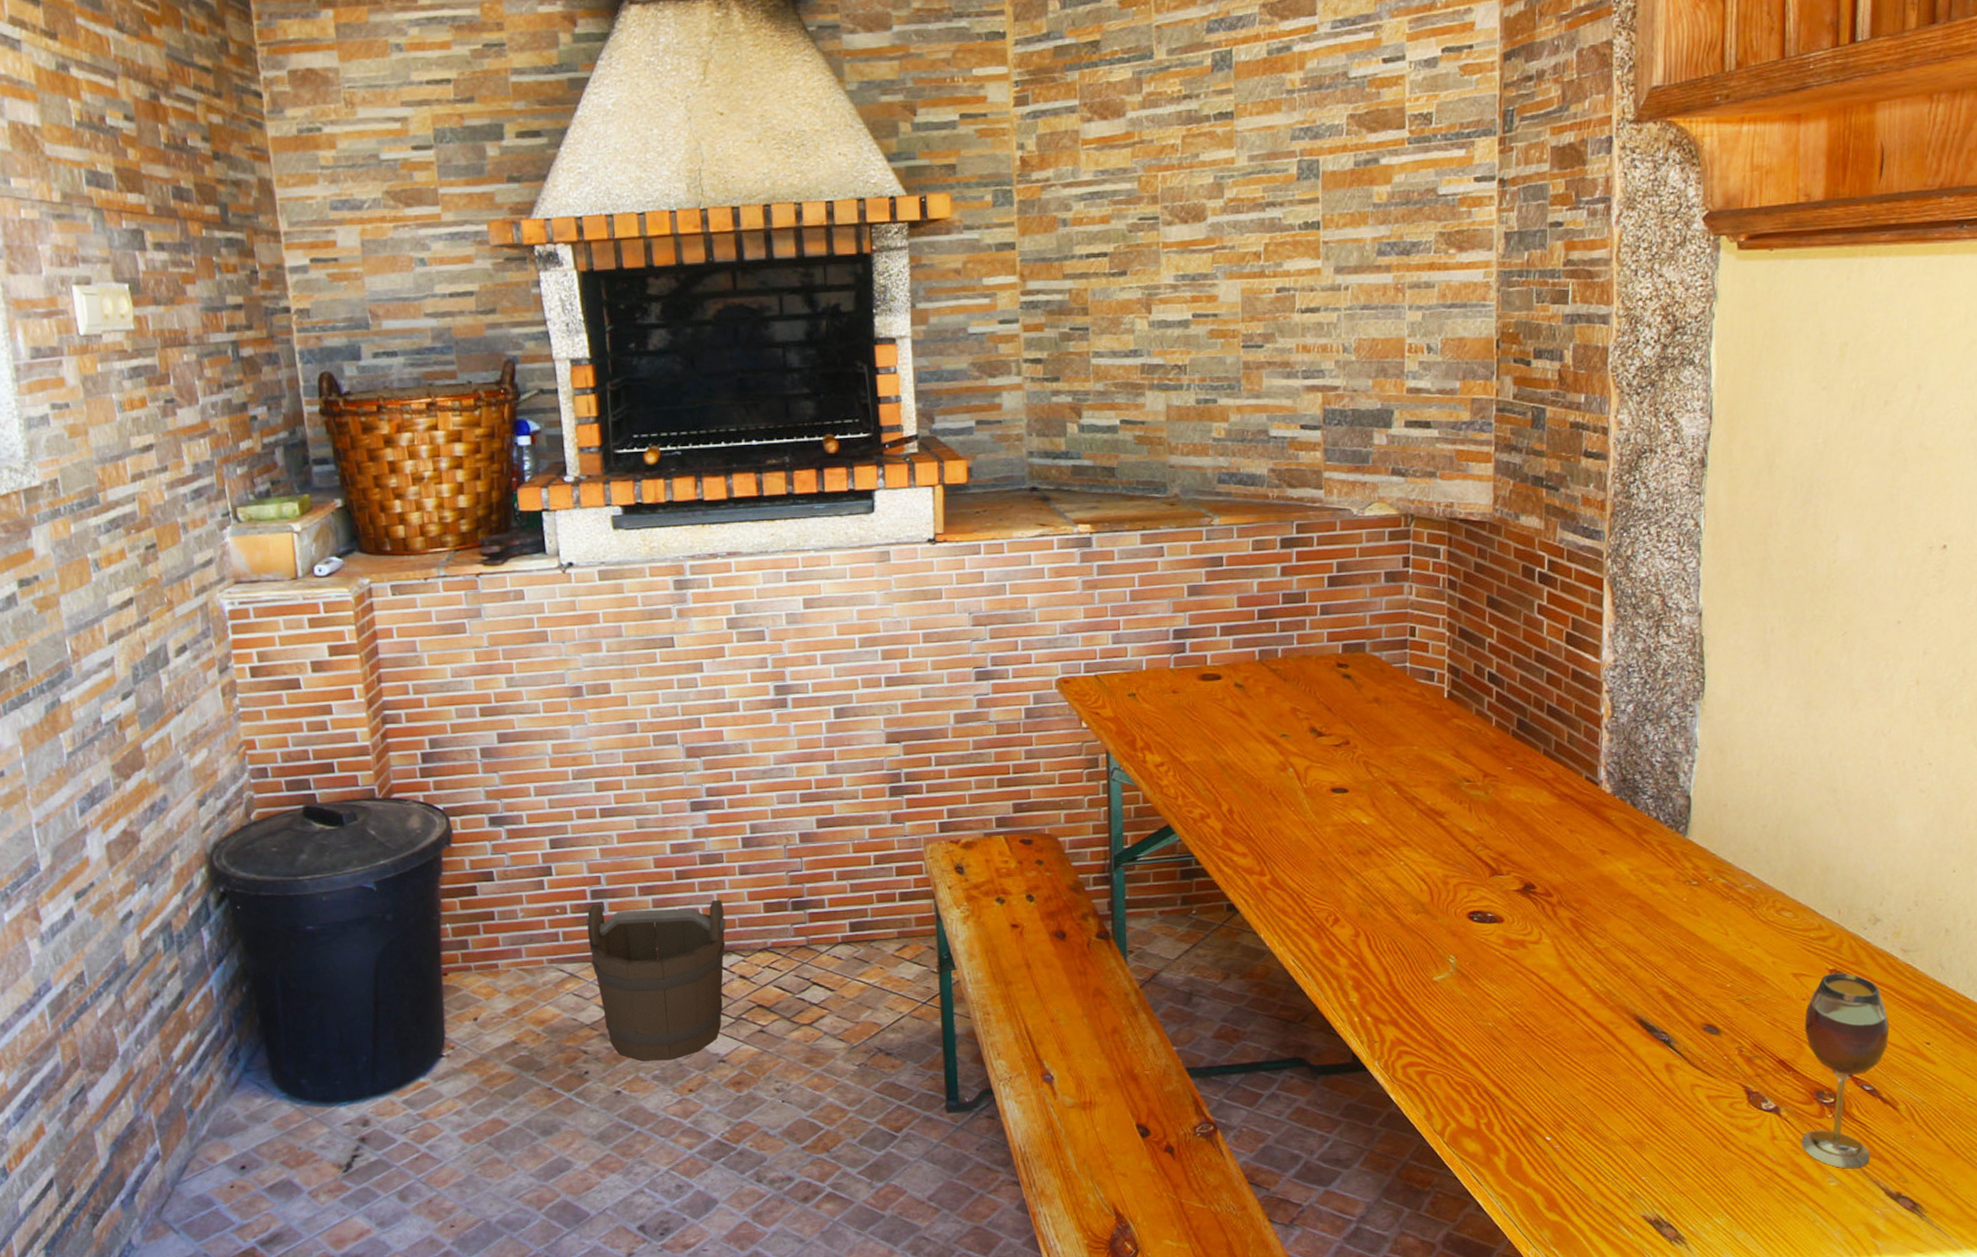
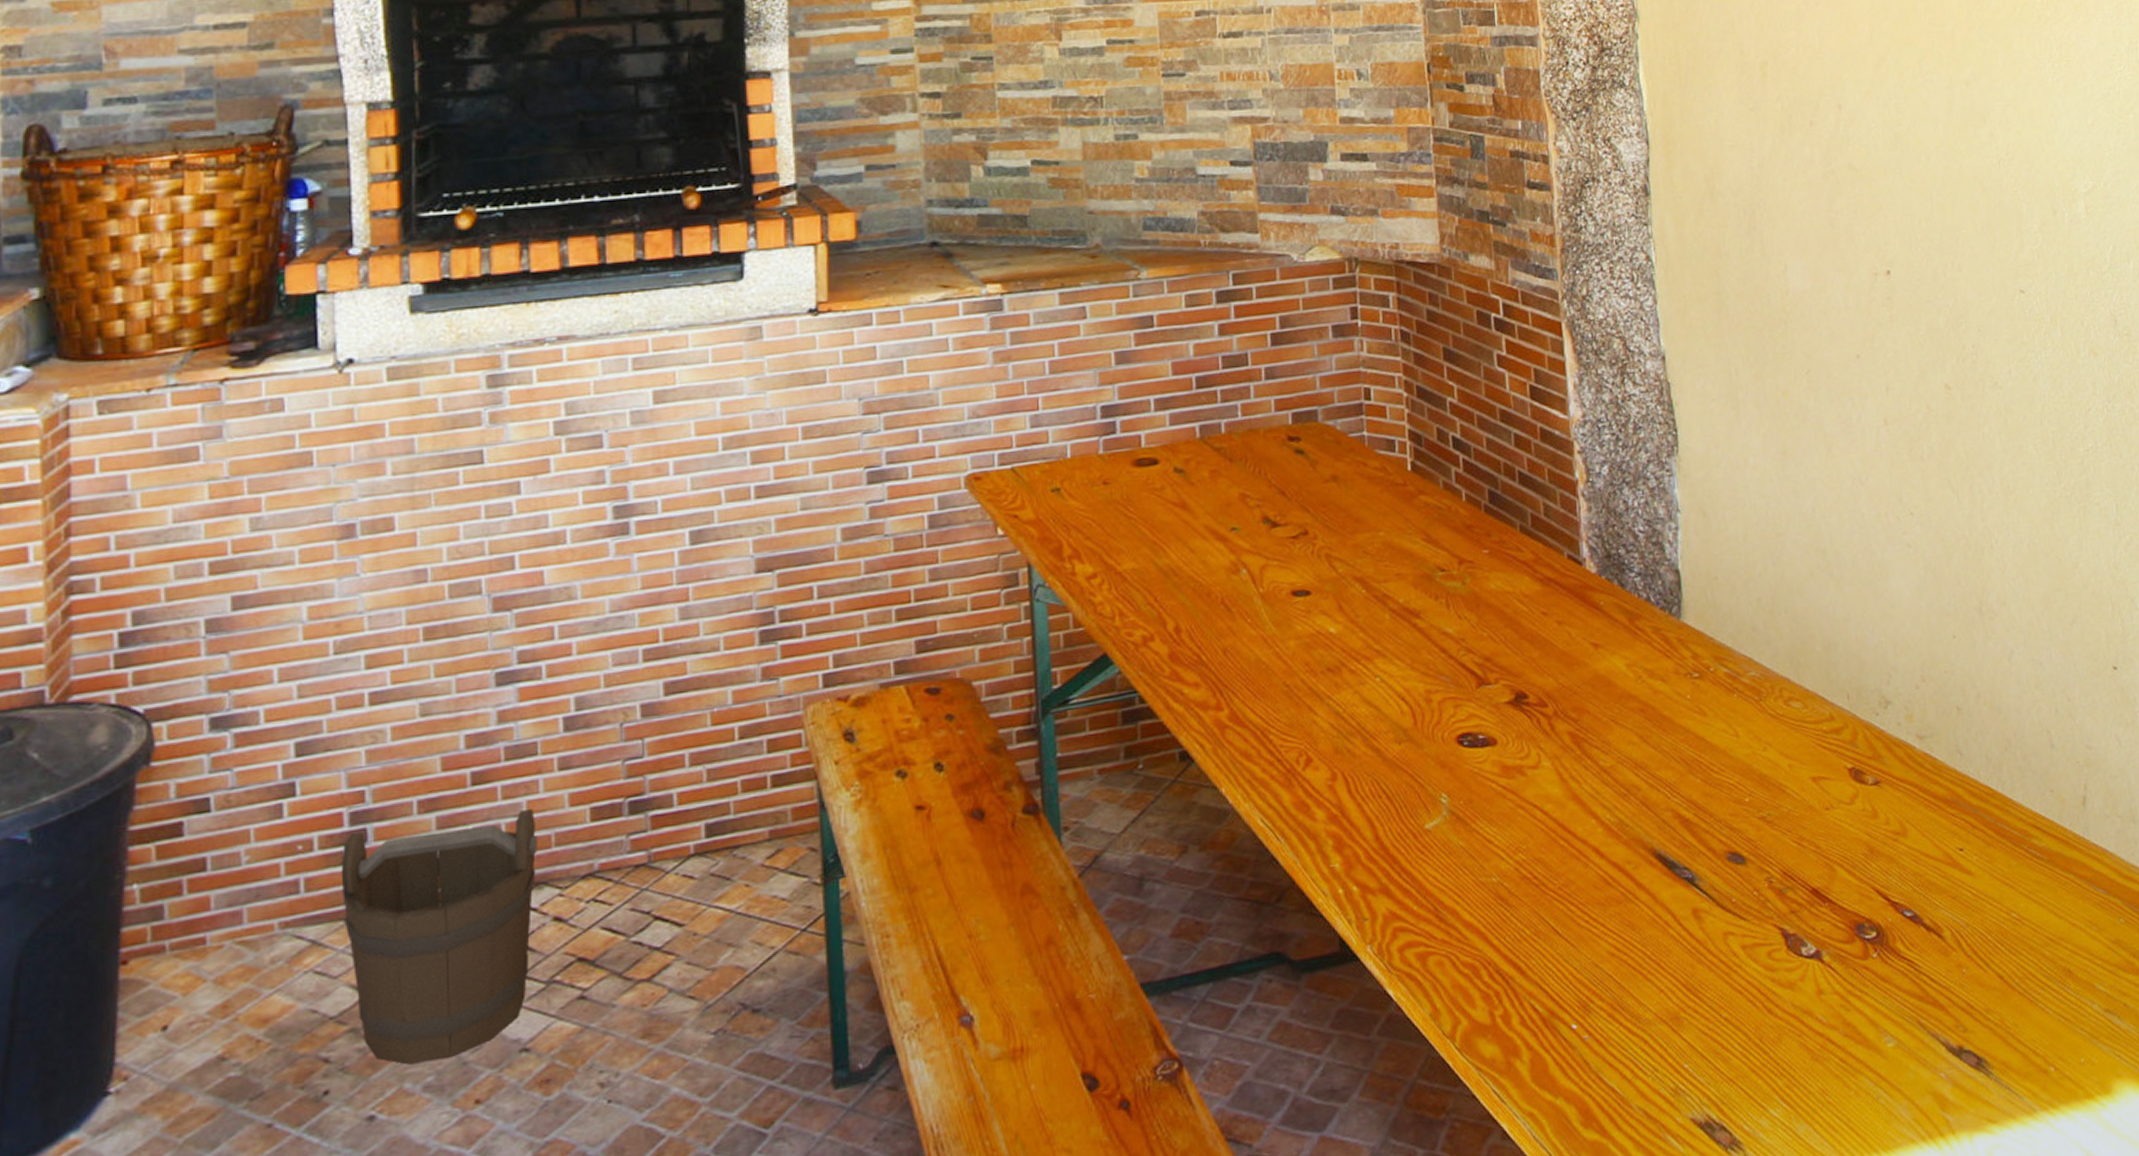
wineglass: present [1802,973,1889,1169] -> none [1831,771,1924,1023]

